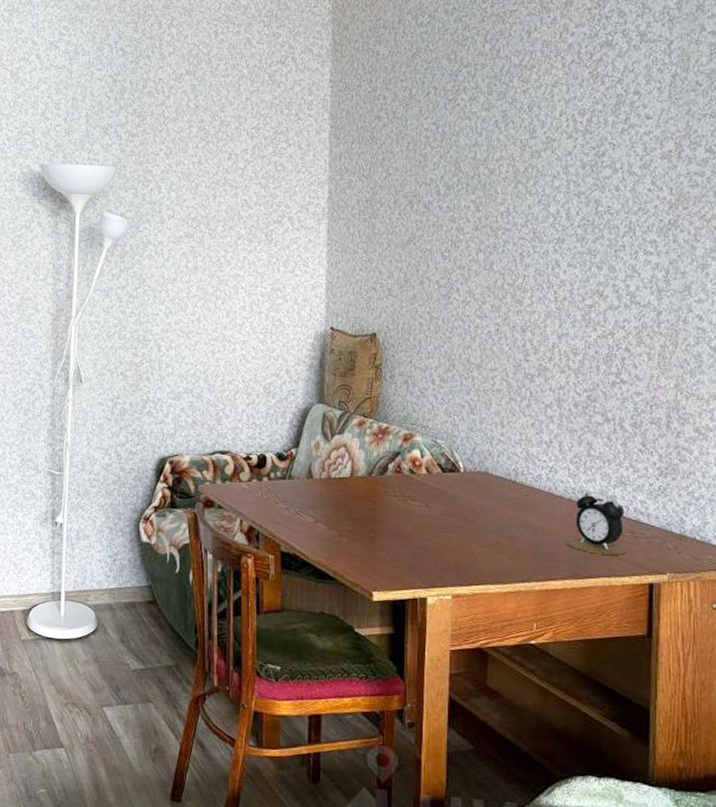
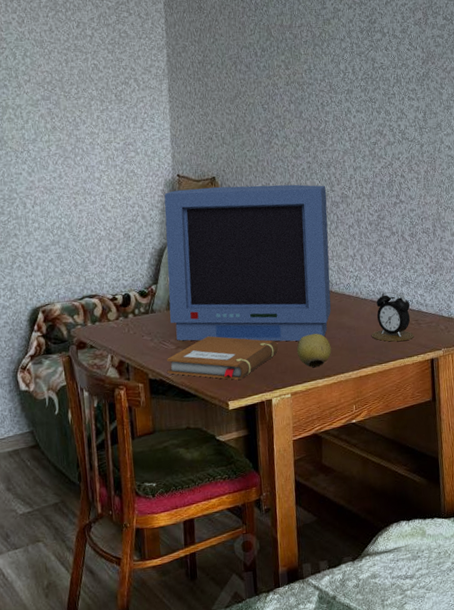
notebook: none [302,514,440,569] -> present [166,336,279,380]
monitor: none [310,344,519,536] -> present [164,184,331,342]
fruit: none [463,528,509,570] -> present [296,333,332,368]

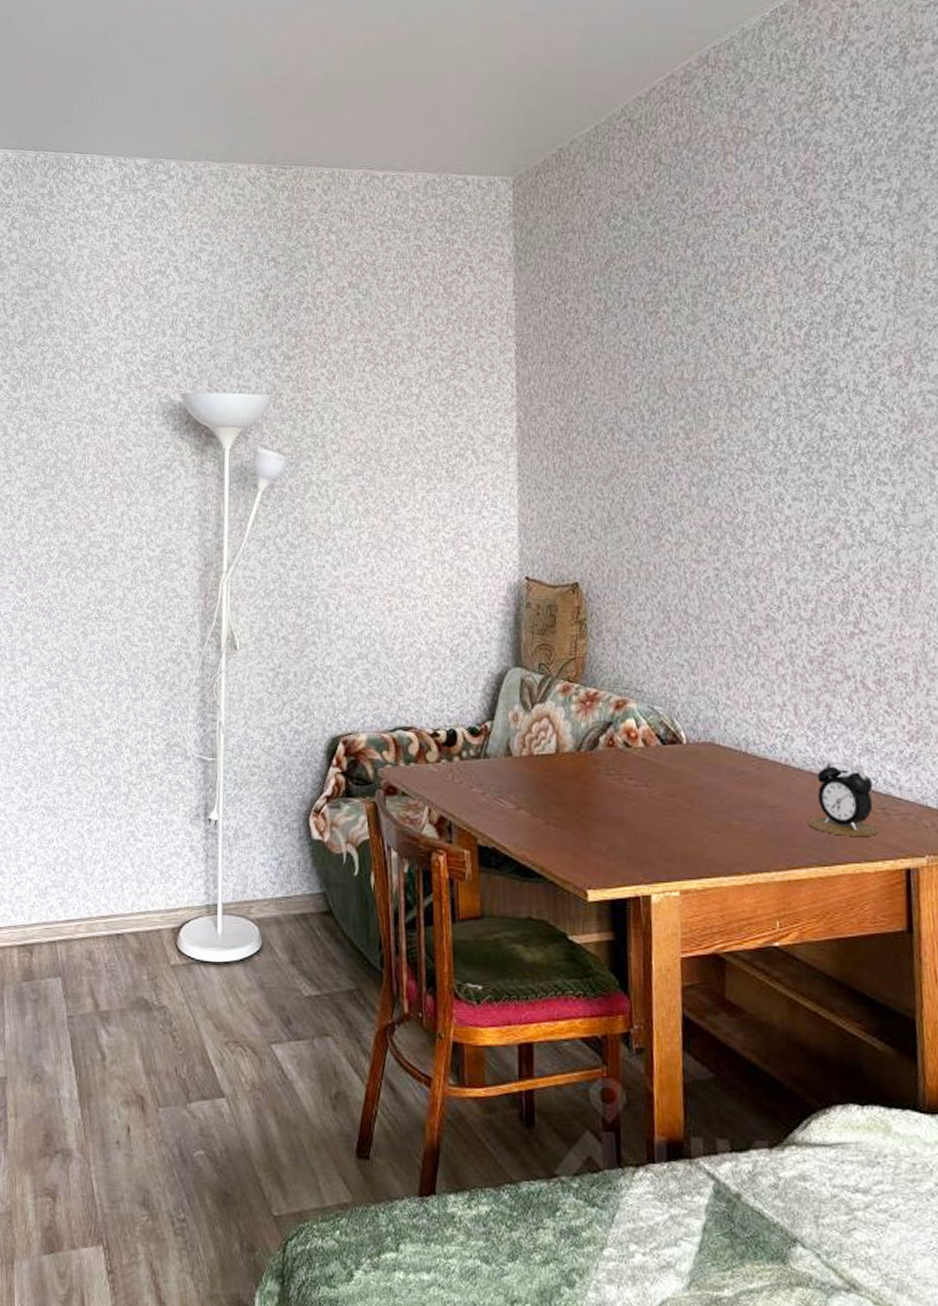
monitor: present [164,184,331,342] -> none [506,595,746,819]
notebook: present [166,336,279,380] -> none [502,797,663,862]
fruit: present [296,333,332,368] -> none [690,810,744,859]

